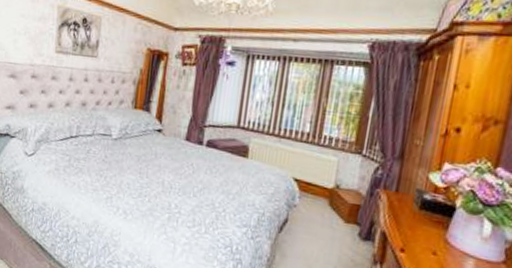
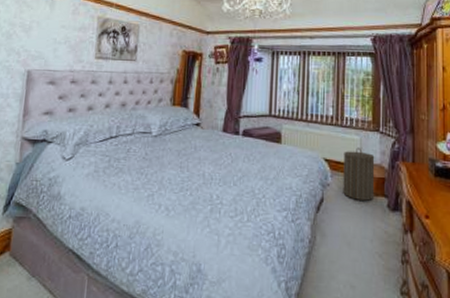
laundry hamper: none [310,169,352,227] -> present [343,147,375,201]

